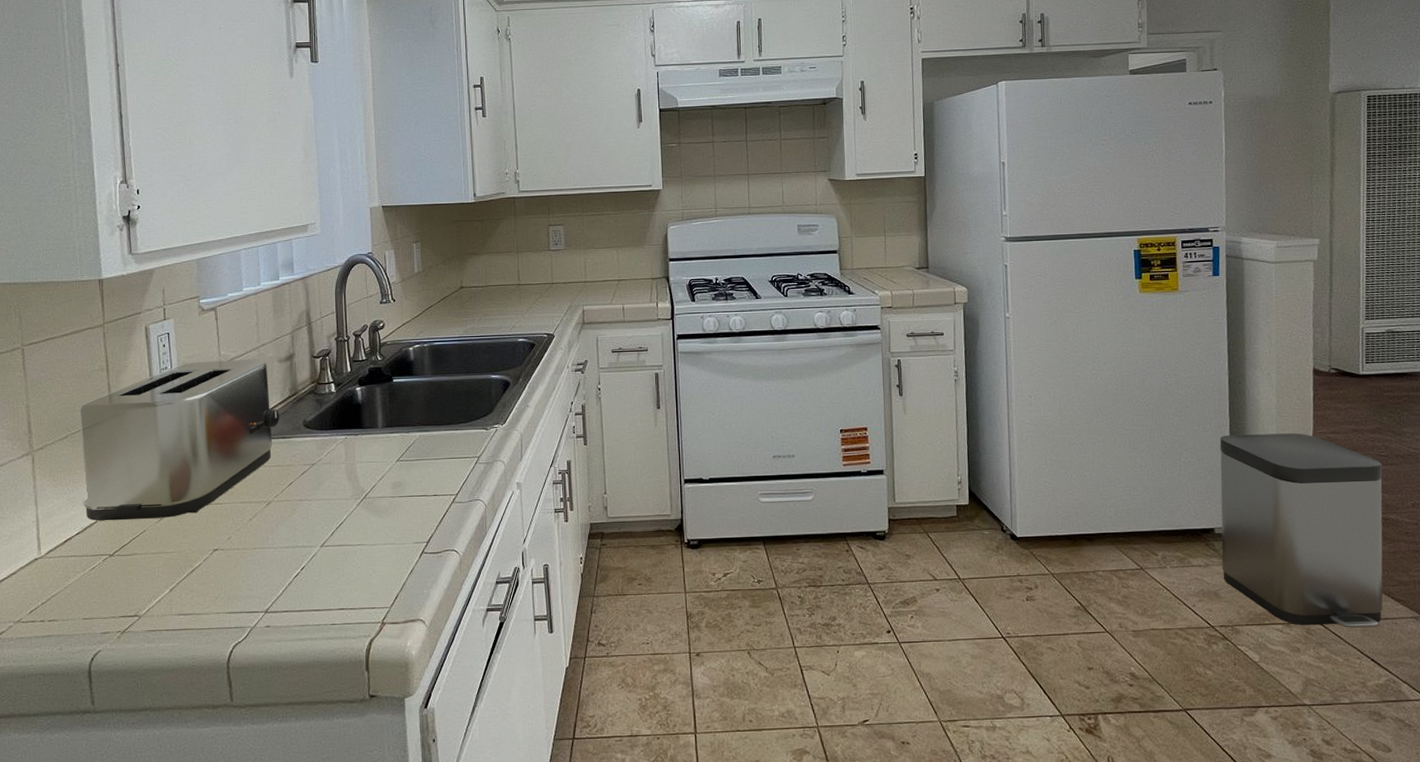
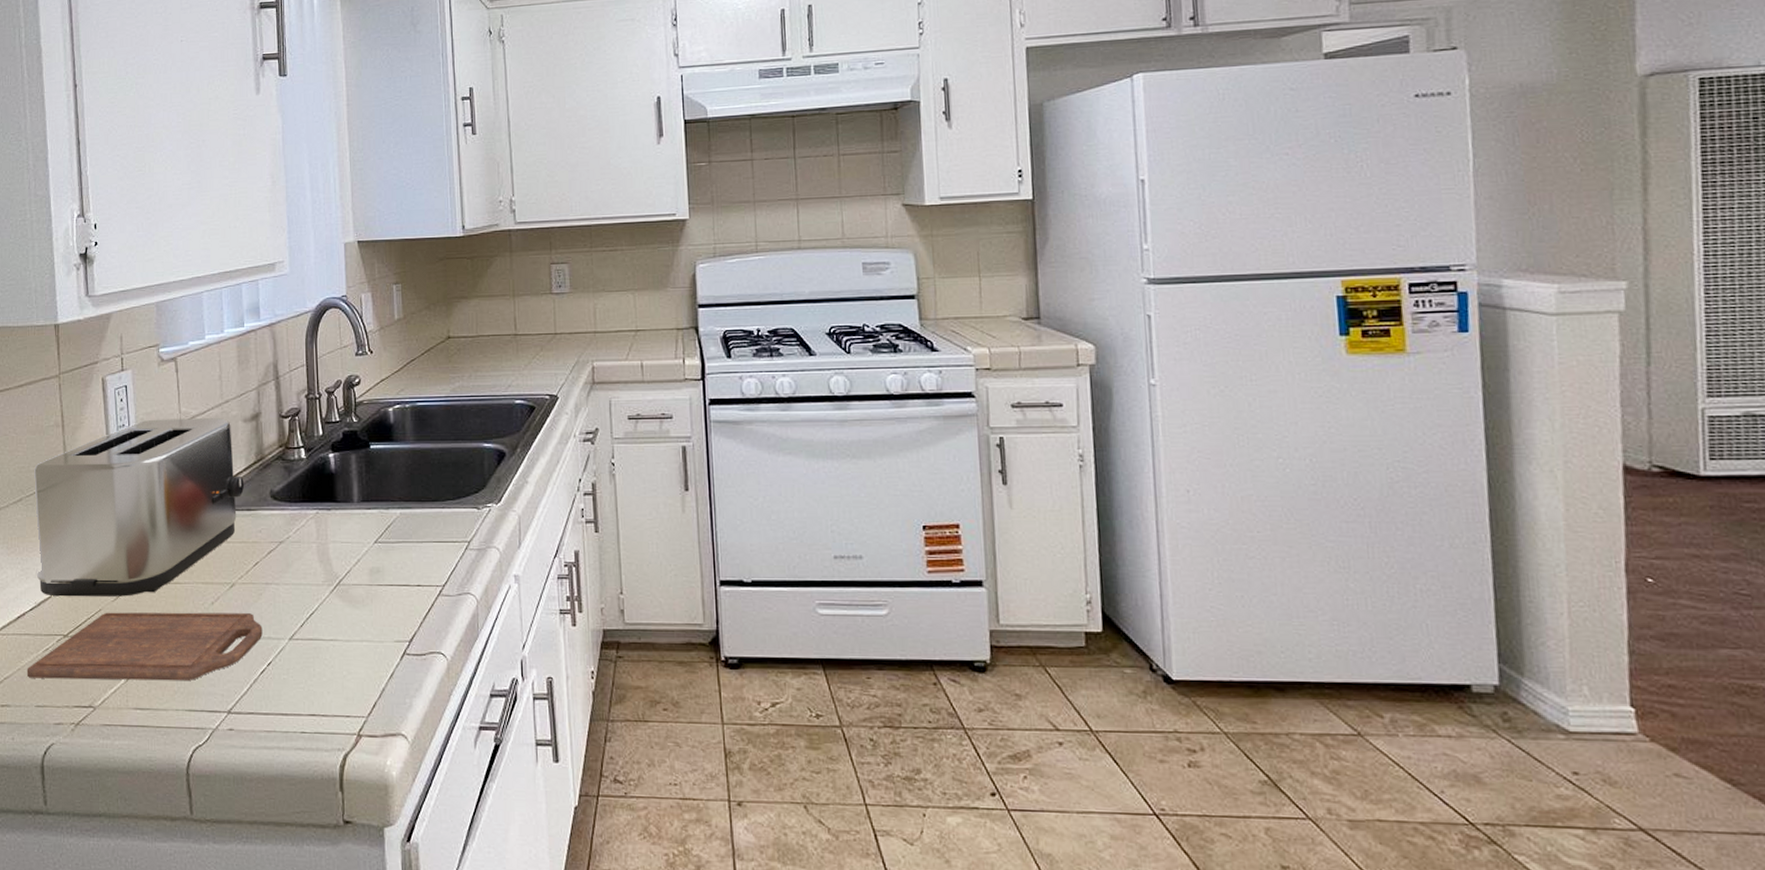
cutting board: none [73,526,297,594] -> present [26,612,263,681]
pedal bin: present [1219,433,1383,628] -> none [1475,555,1752,845]

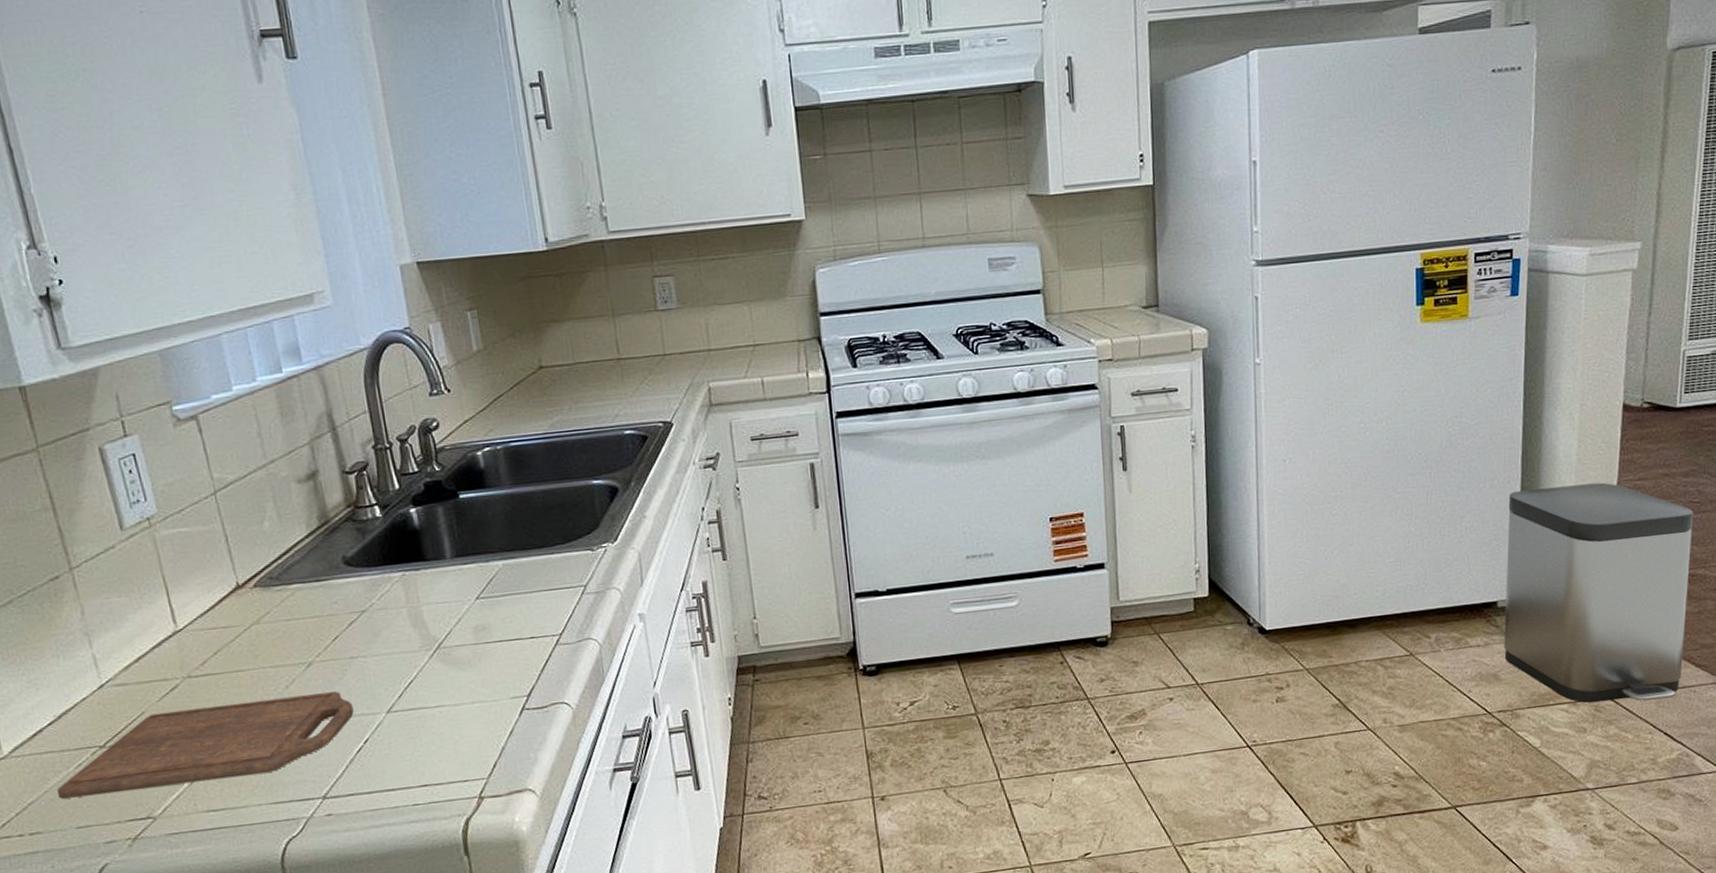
toaster: present [34,418,244,597] -> none [23,481,309,707]
pedal bin: none [1475,555,1752,845] -> present [1504,482,1694,703]

